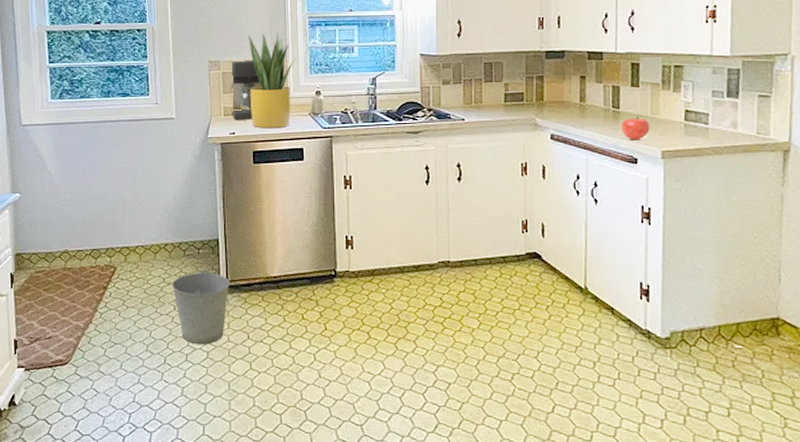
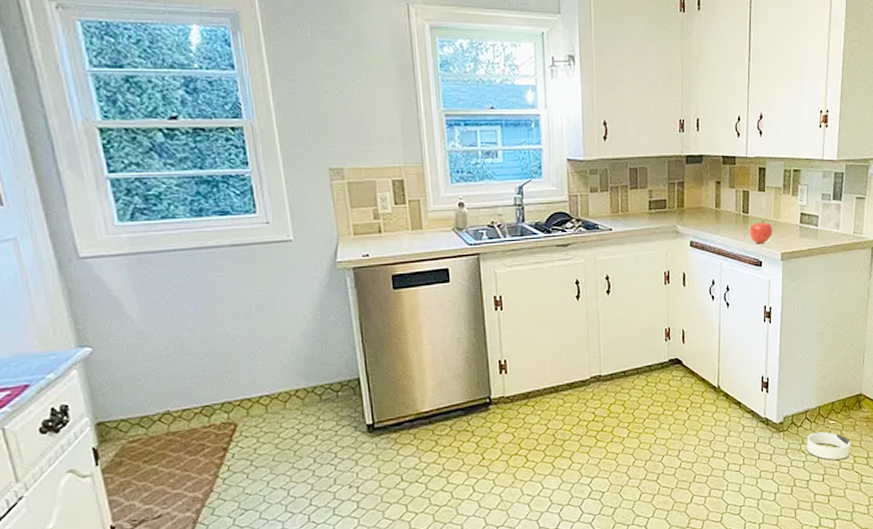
bucket: present [172,269,230,345] -> none [309,413,377,496]
coffee maker: present [230,59,262,121] -> none [355,166,397,240]
planter: present [249,32,296,129] -> none [376,132,434,248]
pet bowl: none [703,355,767,395] -> present [806,431,850,461]

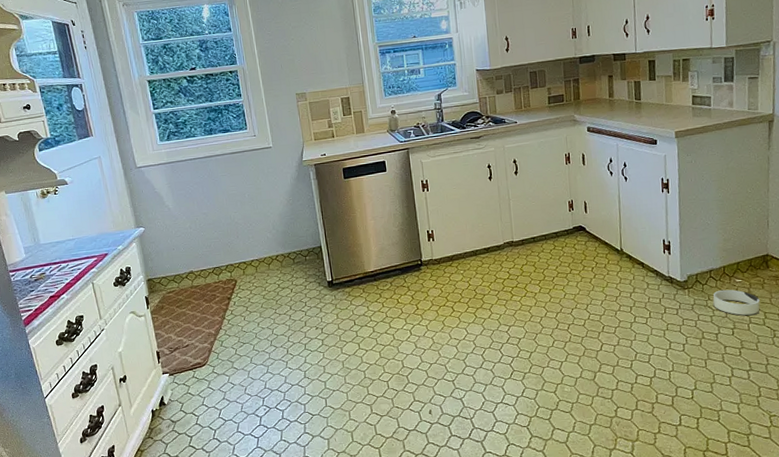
fruit: present [749,220,773,244] -> none [642,104,666,126]

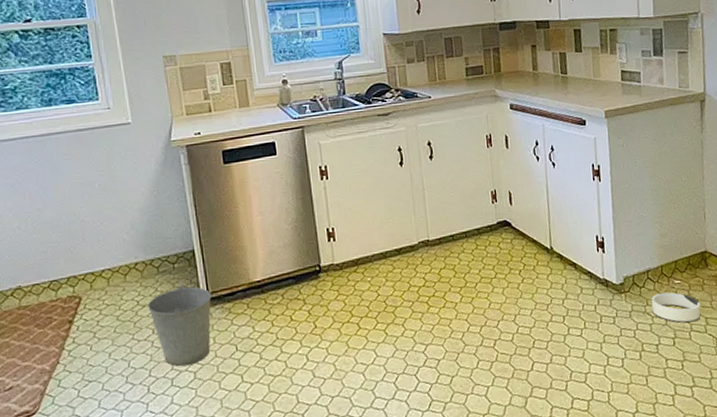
bucket: none [286,273,335,335] -> present [148,285,212,367]

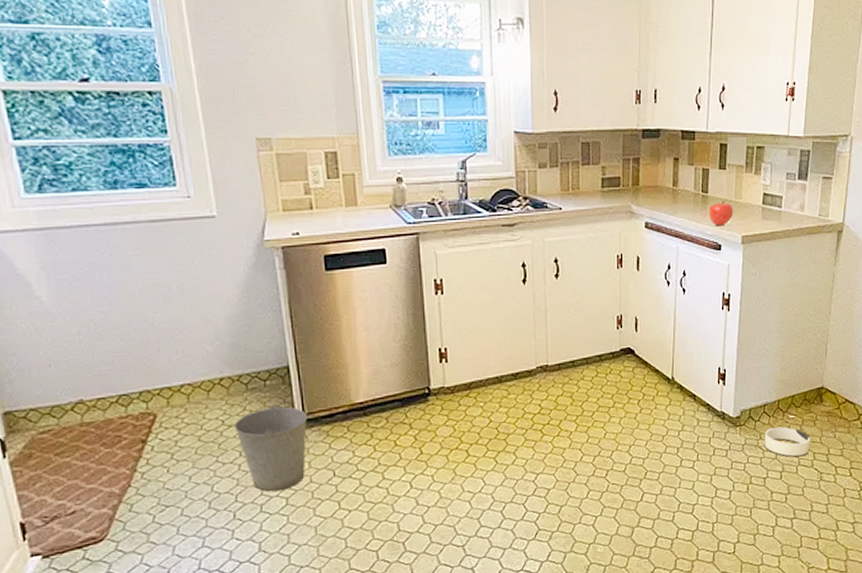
fruit: none [569,79,594,103] -> present [708,200,734,226]

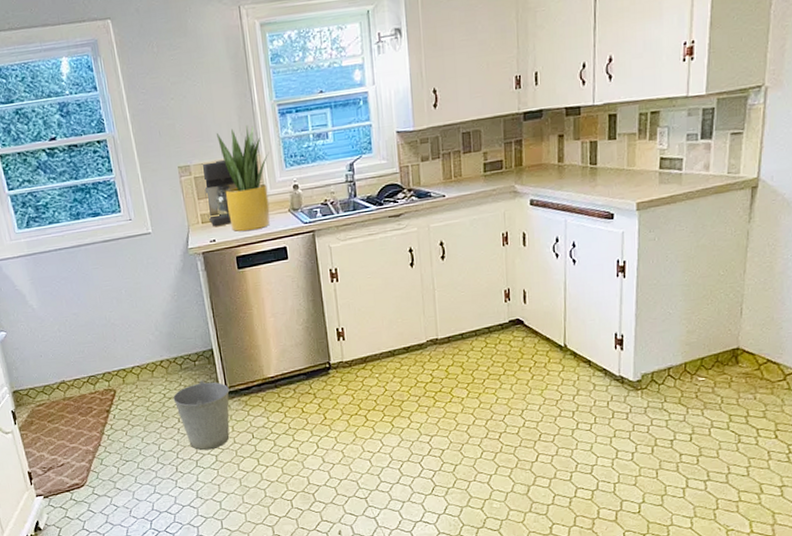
coffee maker: none [285,136,330,217] -> present [200,159,238,227]
planter: none [307,100,370,226] -> present [217,125,270,232]
fruit: present [708,200,734,226] -> none [598,170,626,196]
pet bowl: present [764,426,810,458] -> none [670,389,725,420]

